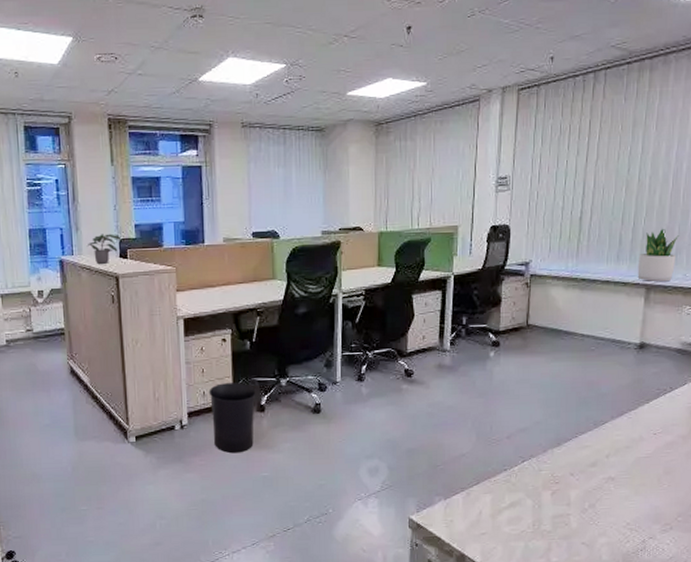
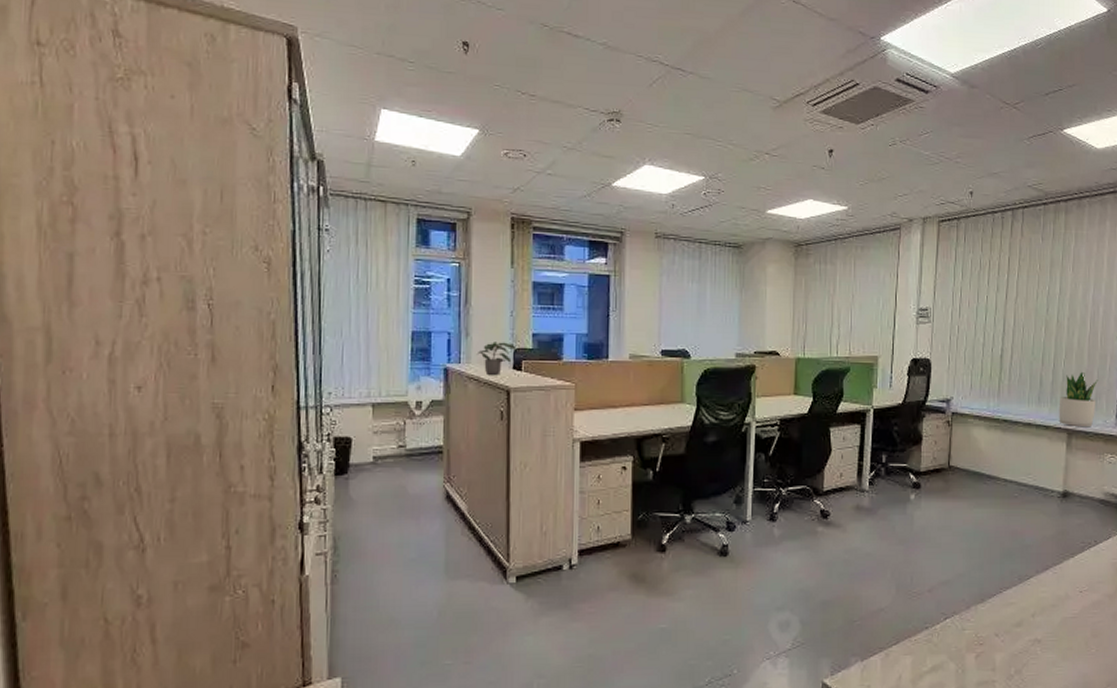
waste bin: present [209,382,256,453] -> none [604,517,657,599]

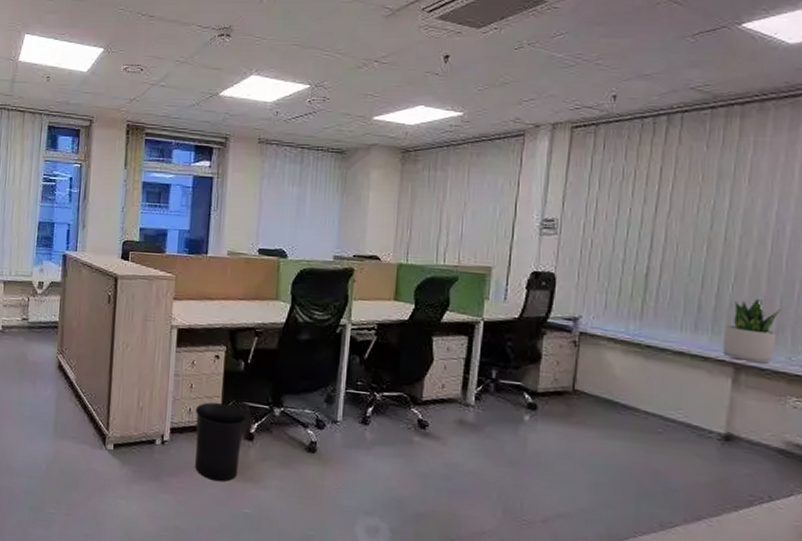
potted plant: present [476,342,517,375] -> none [91,234,125,263]
waste bin: none [604,517,657,599] -> present [195,402,246,481]

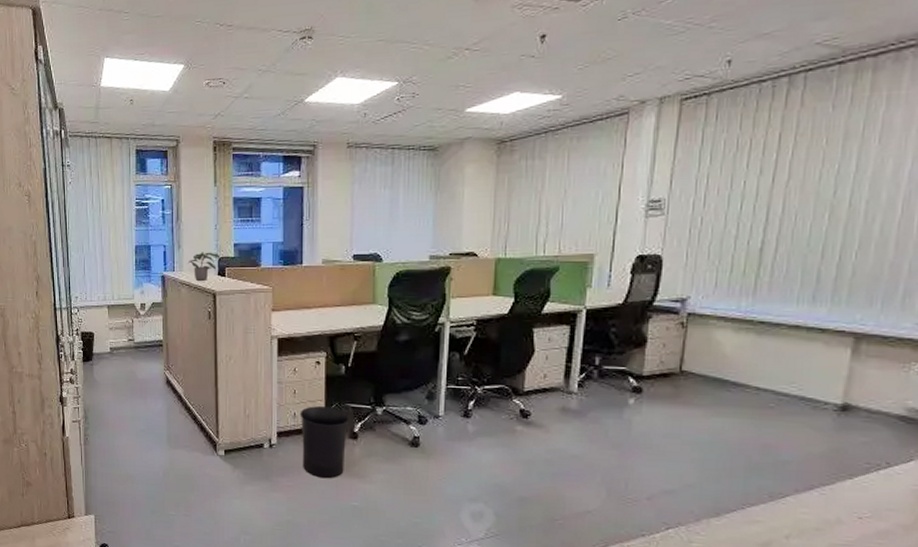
potted plant: none [91,234,125,263] -> present [187,252,221,281]
planter: present [722,298,782,364] -> none [842,264,911,331]

